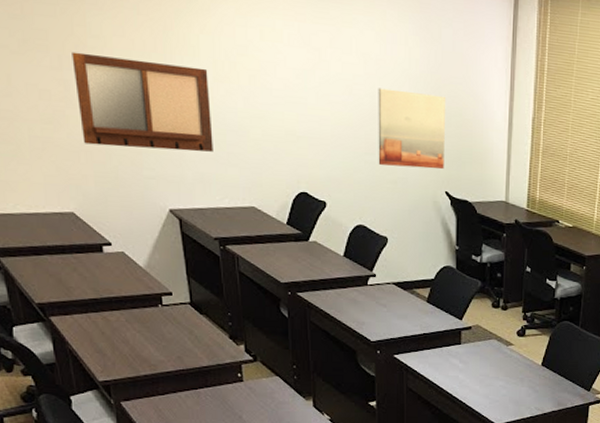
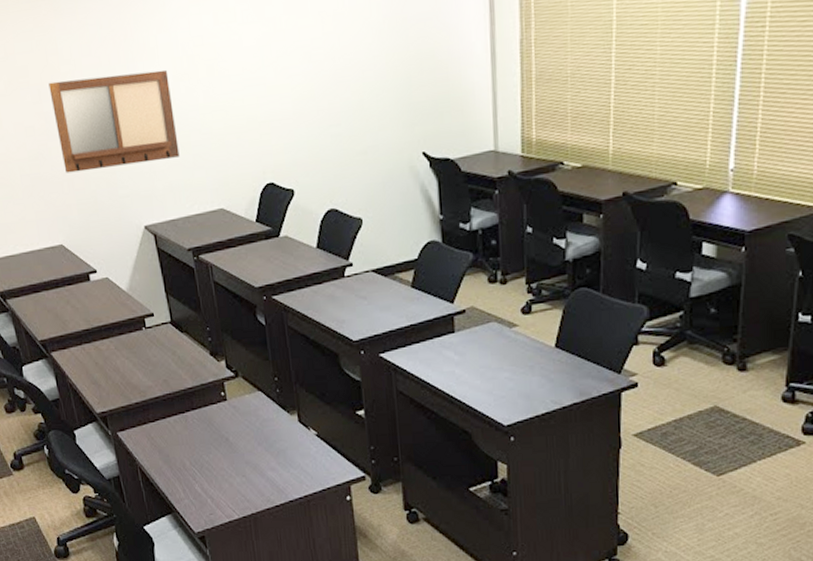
wall art: present [378,88,446,170] -> none [338,38,419,136]

